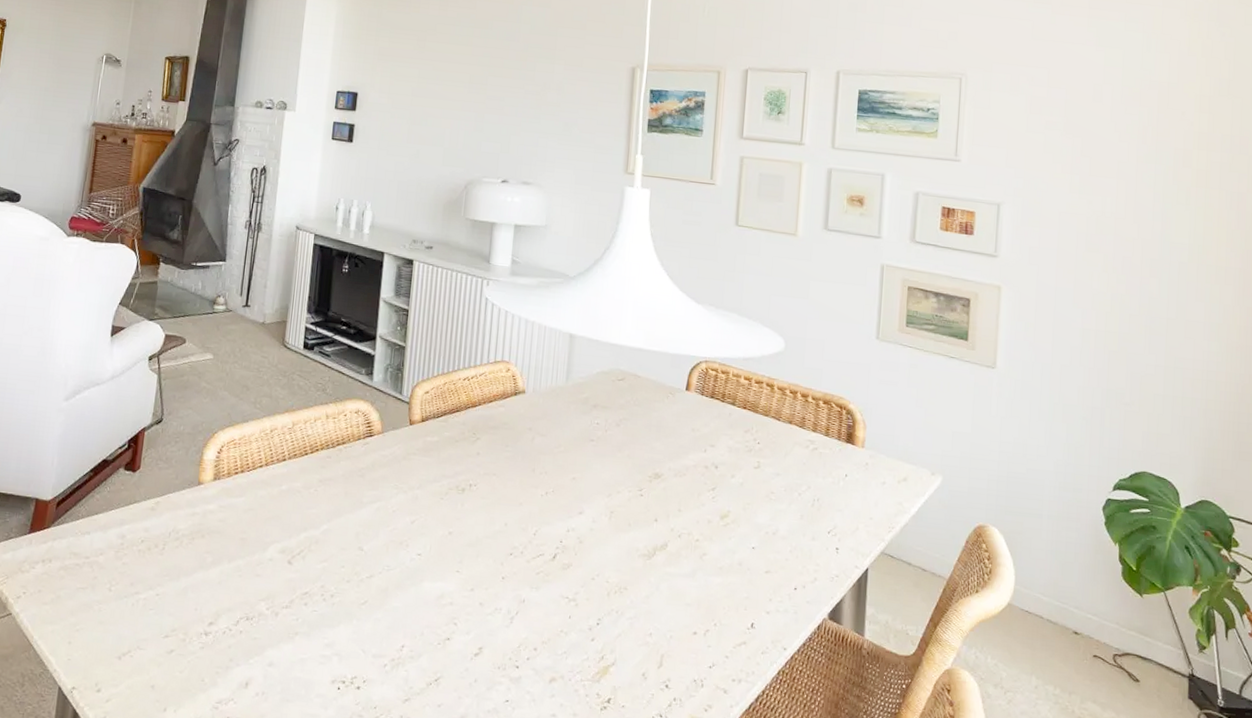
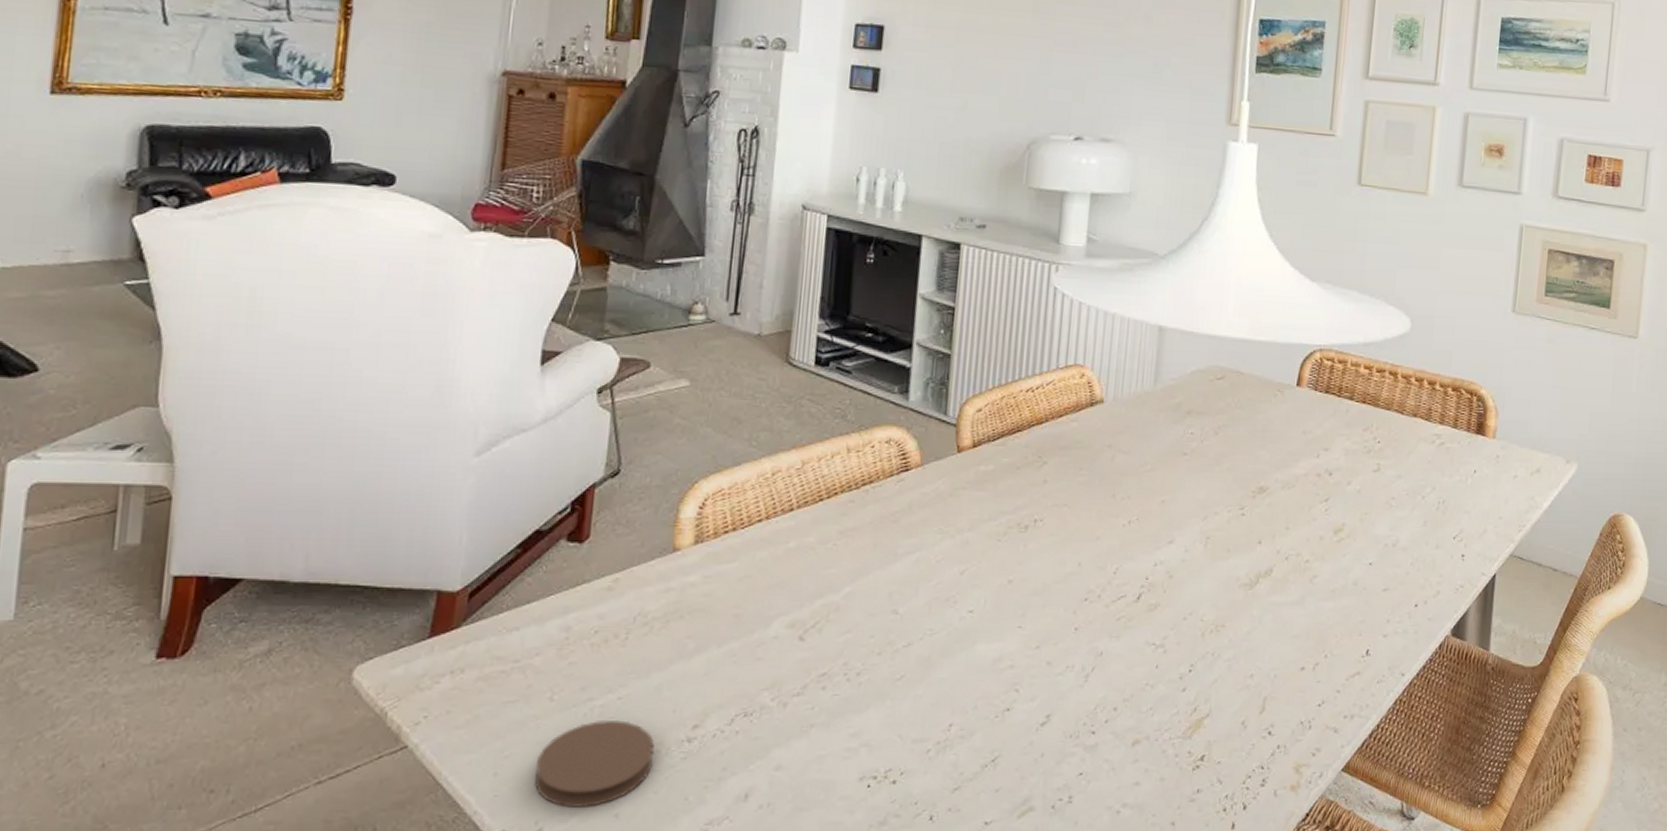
coaster: none [96,610,181,677] -> present [534,720,655,808]

